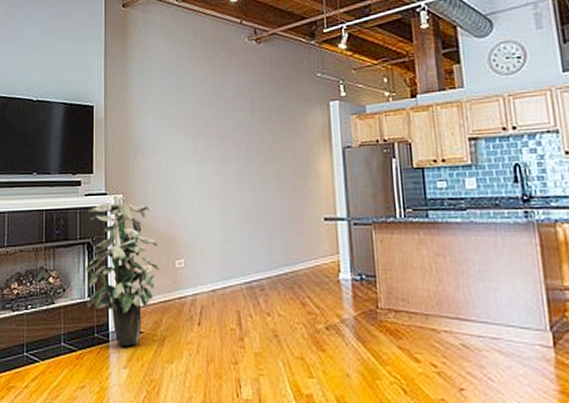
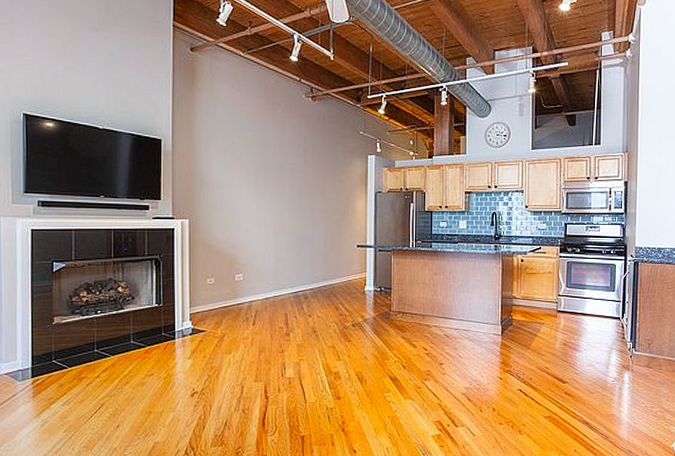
indoor plant: present [85,195,160,347] -> none [153,219,221,343]

